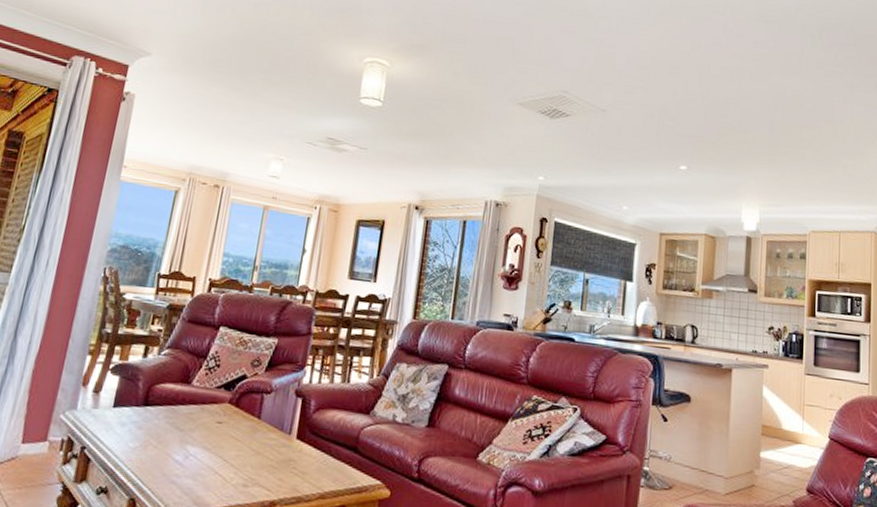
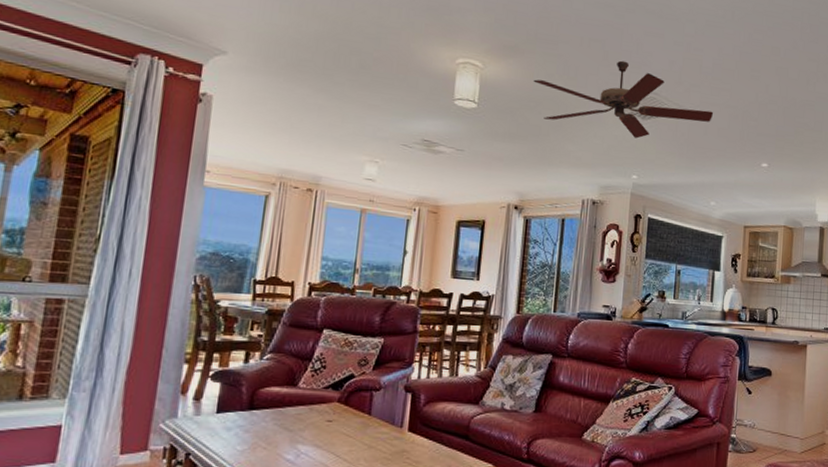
ceiling fan: none [439,58,628,138] -> present [533,60,714,139]

